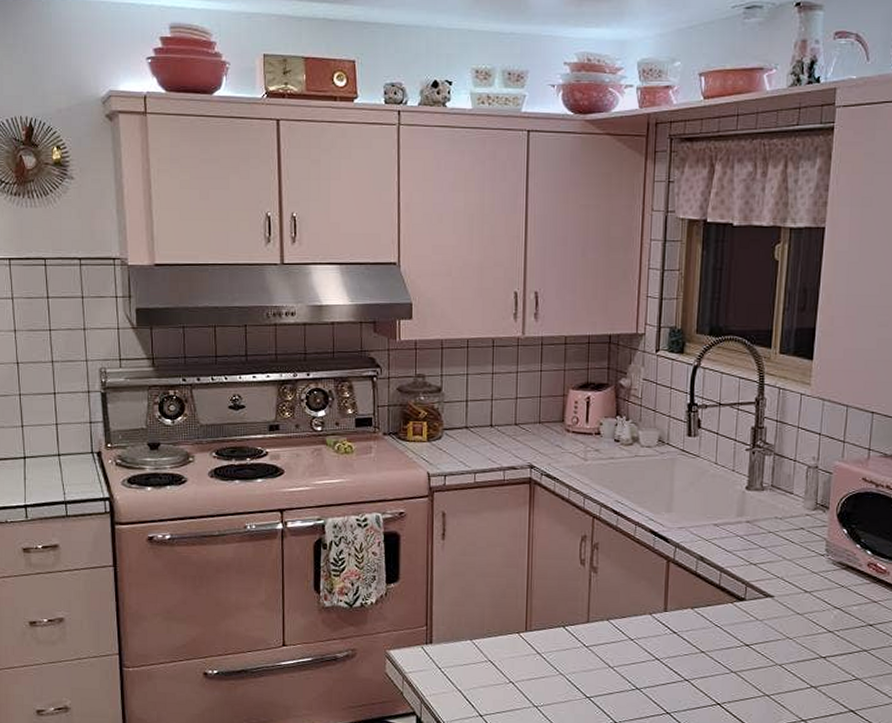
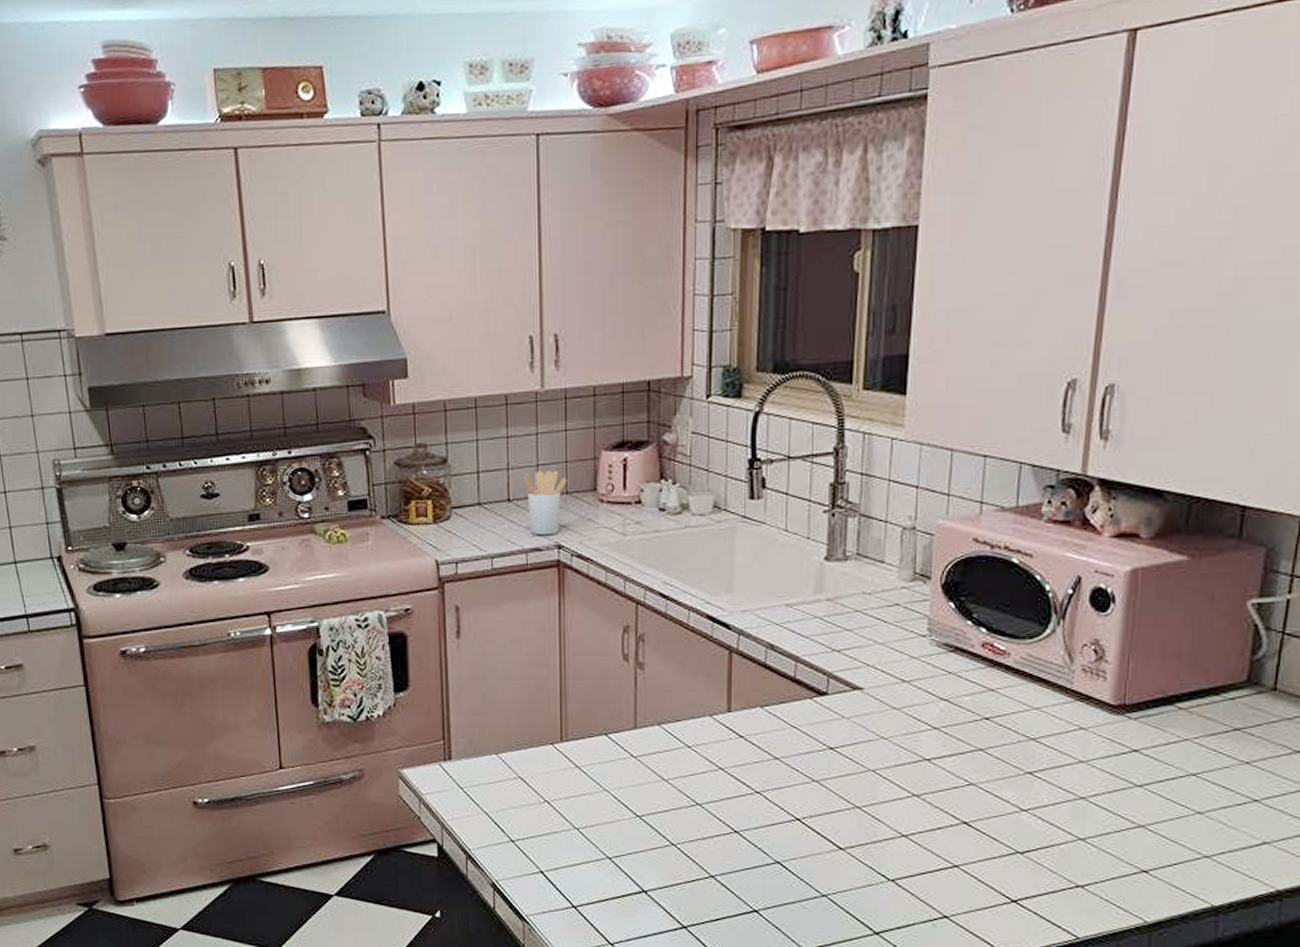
utensil holder: none [504,402,541,457] -> present [523,470,567,536]

